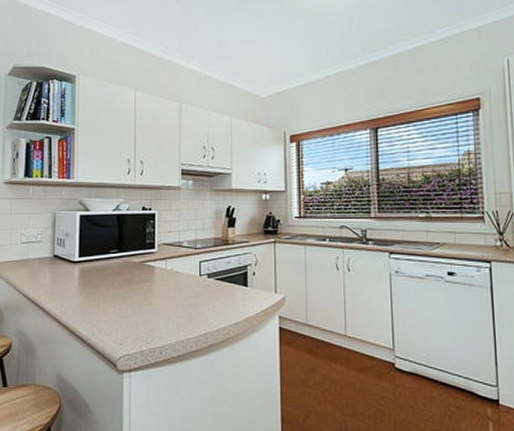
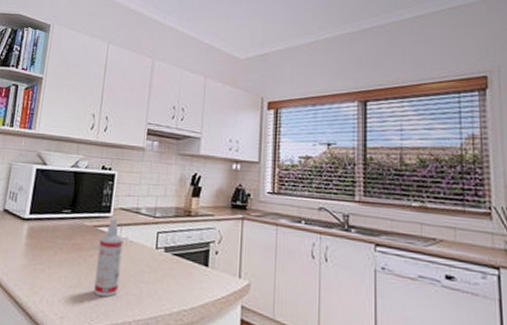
spray bottle: none [147,253,169,323] -> present [94,218,124,297]

